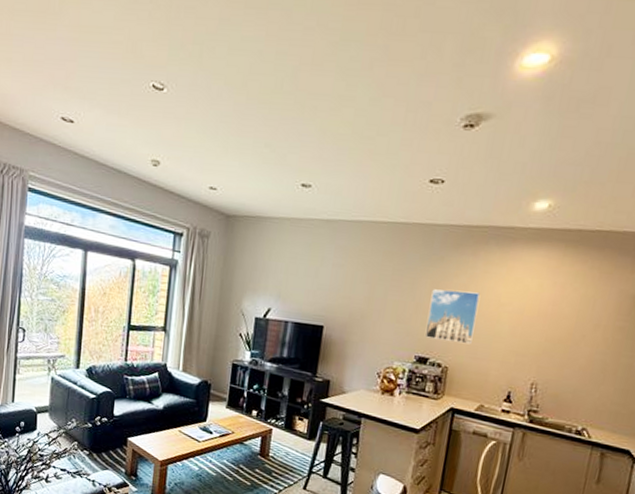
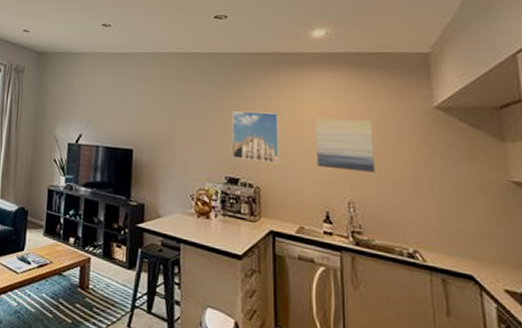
wall art: none [509,299,574,357] -> present [315,118,375,173]

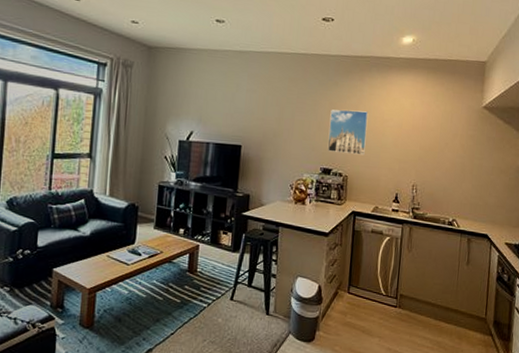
wall art: present [315,118,375,173] -> none [393,115,438,161]

